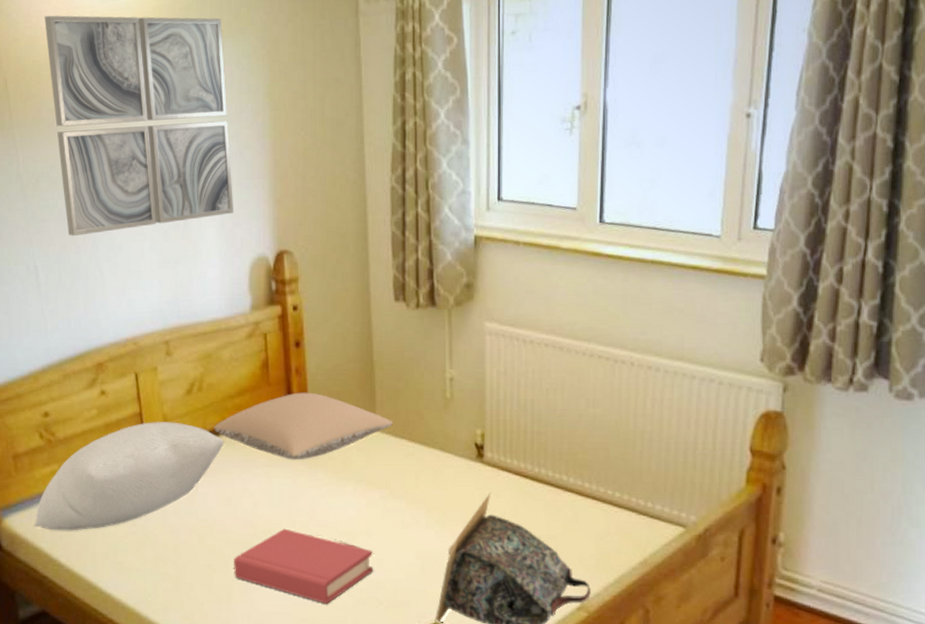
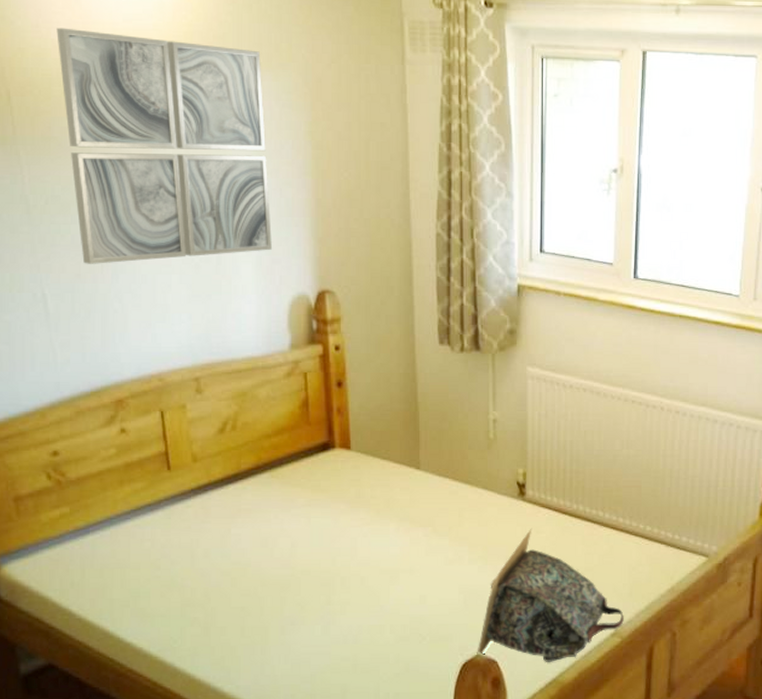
pillow: present [33,422,224,531] -> none [39,461,260,578]
pillow: present [214,392,394,460] -> none [249,432,438,500]
hardback book: present [233,528,374,604] -> none [268,568,417,642]

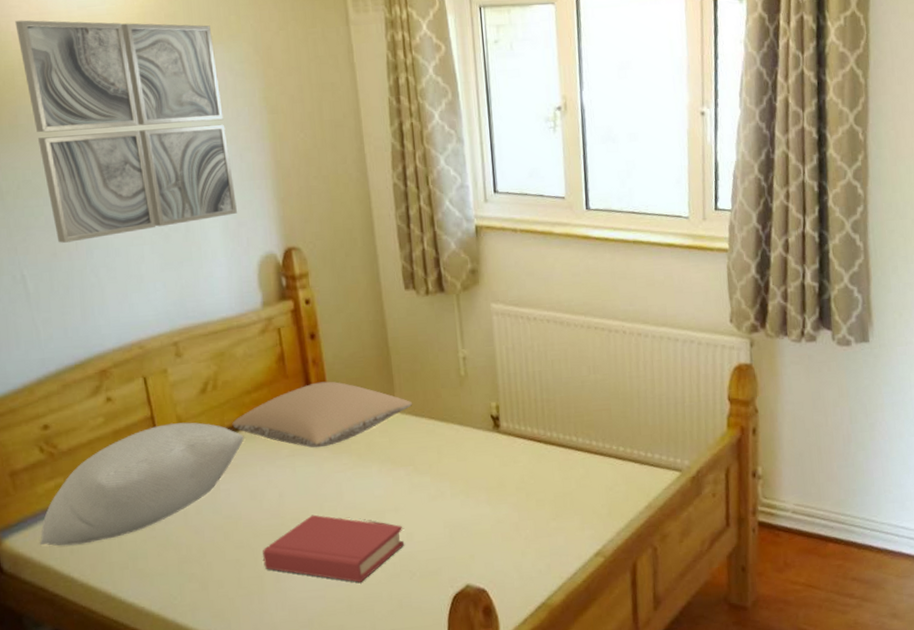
pillow: none [39,461,260,578] -> present [39,422,244,546]
pillow: none [249,432,438,500] -> present [232,381,413,448]
hardback book: none [268,568,417,642] -> present [262,514,405,583]
tote bag: present [477,528,624,662] -> none [466,458,606,587]

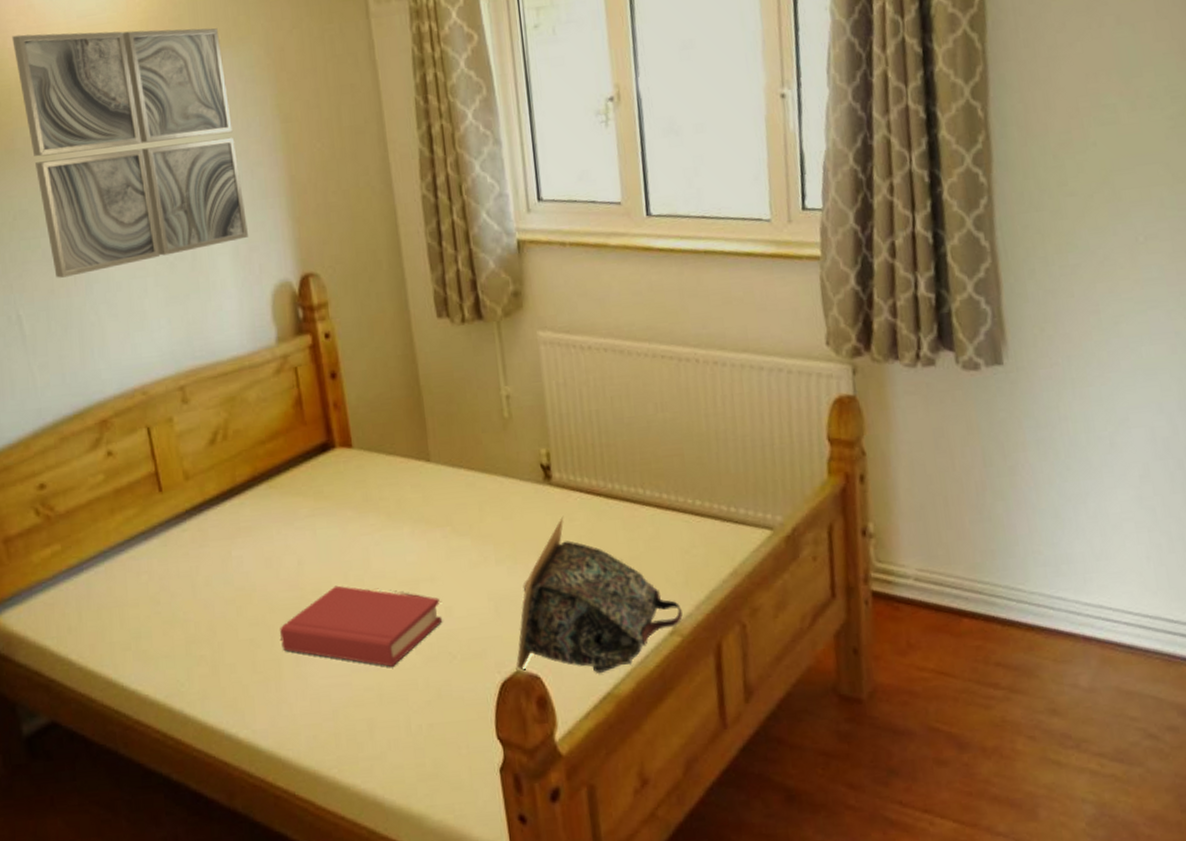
pillow: present [39,422,244,546] -> none [34,478,258,624]
pillow: present [232,381,413,448] -> none [244,427,449,507]
tote bag: none [466,458,606,587] -> present [516,516,683,673]

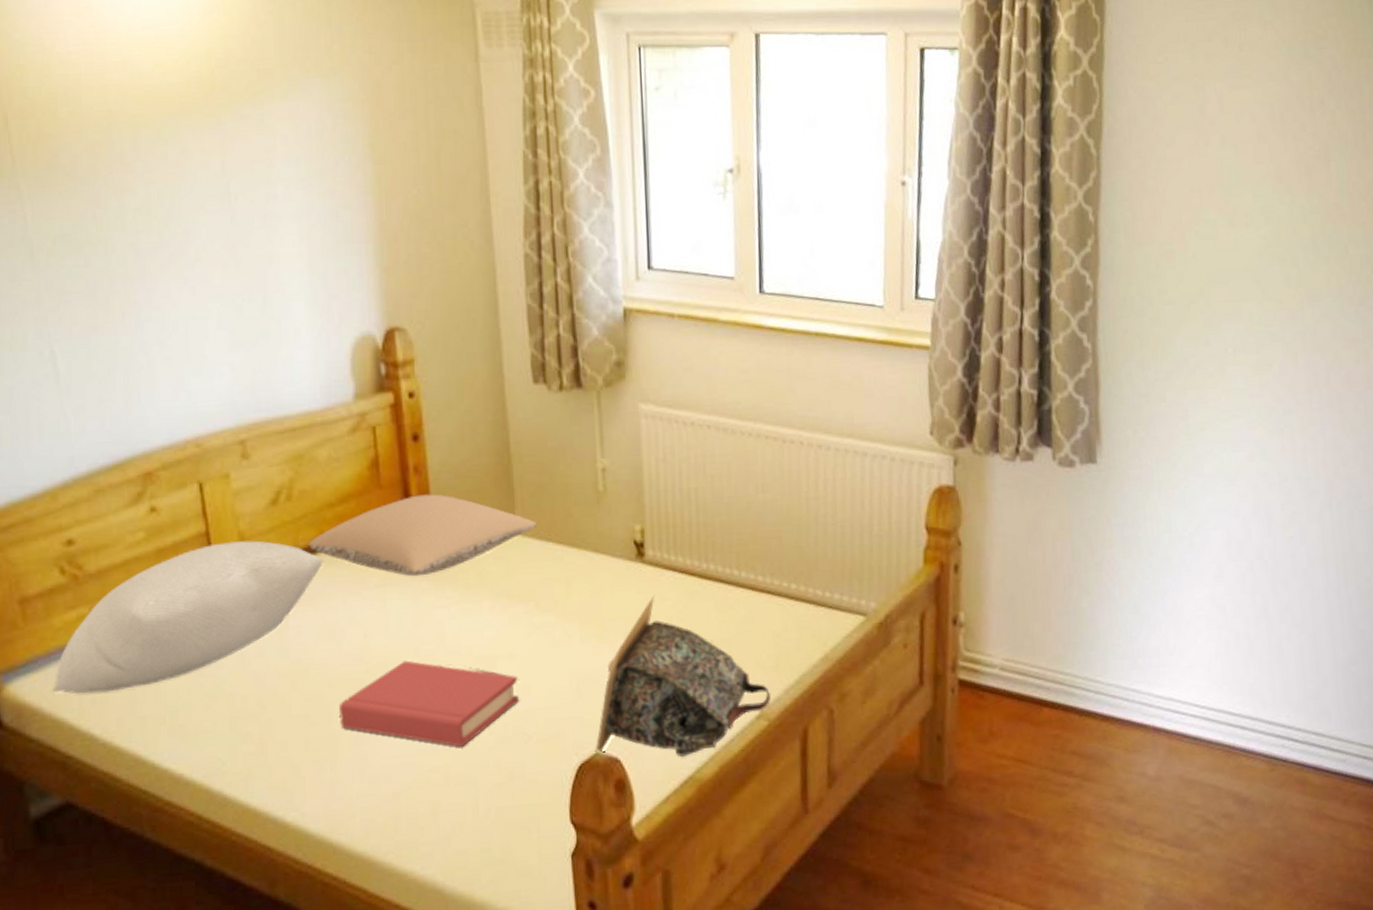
wall art: present [12,28,248,278] -> none [63,39,328,313]
pillow: none [34,478,258,624] -> present [51,540,323,694]
pillow: none [244,427,449,507] -> present [309,494,538,577]

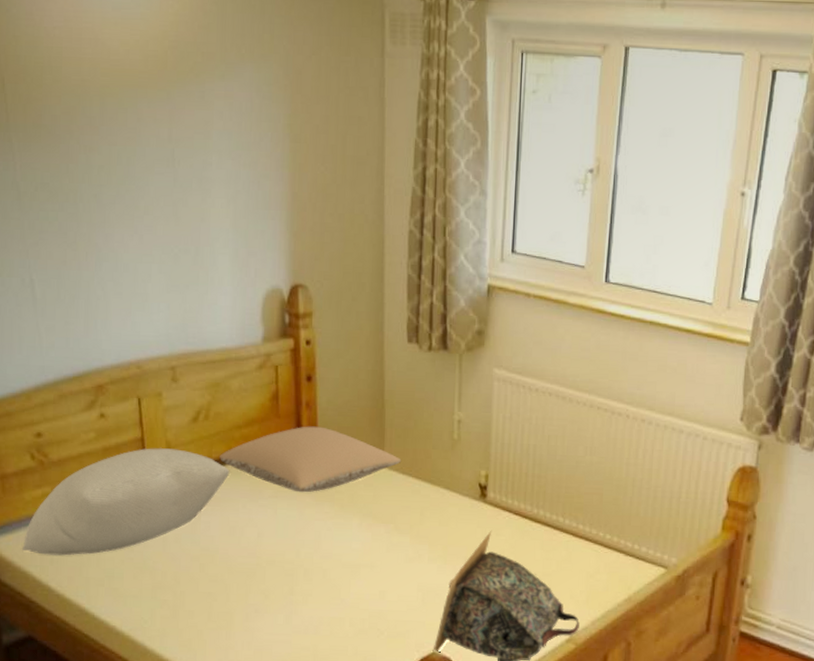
hardback book: present [338,660,520,747] -> none [234,559,376,633]

